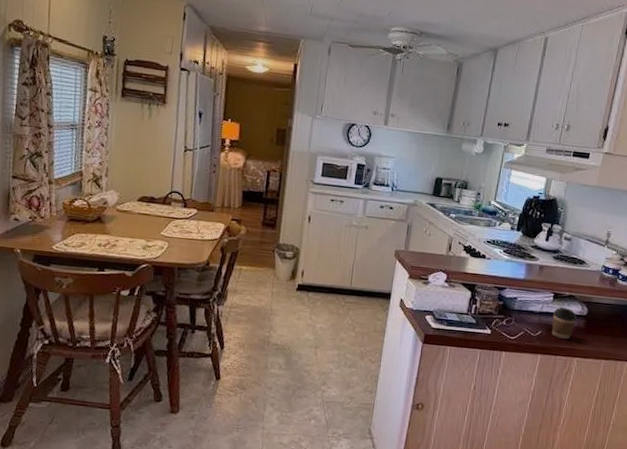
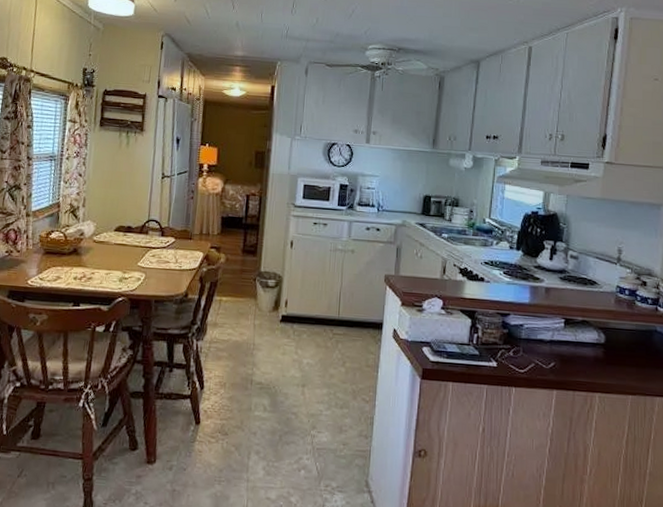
coffee cup: present [552,307,577,340] -> none [565,335,594,372]

